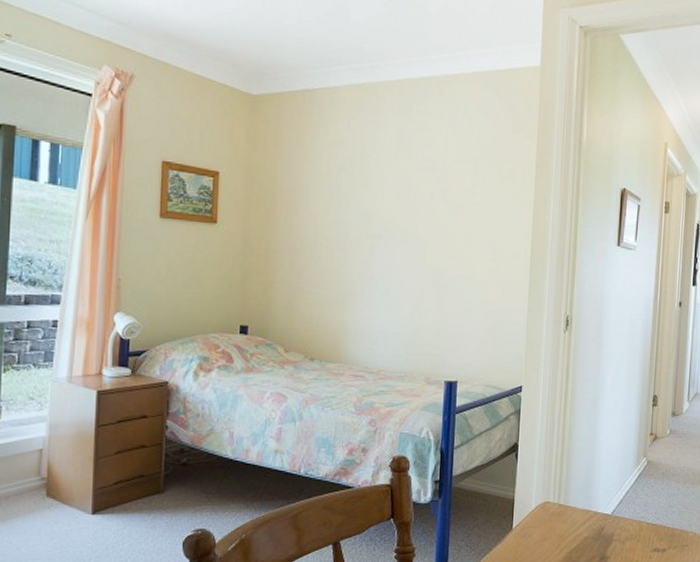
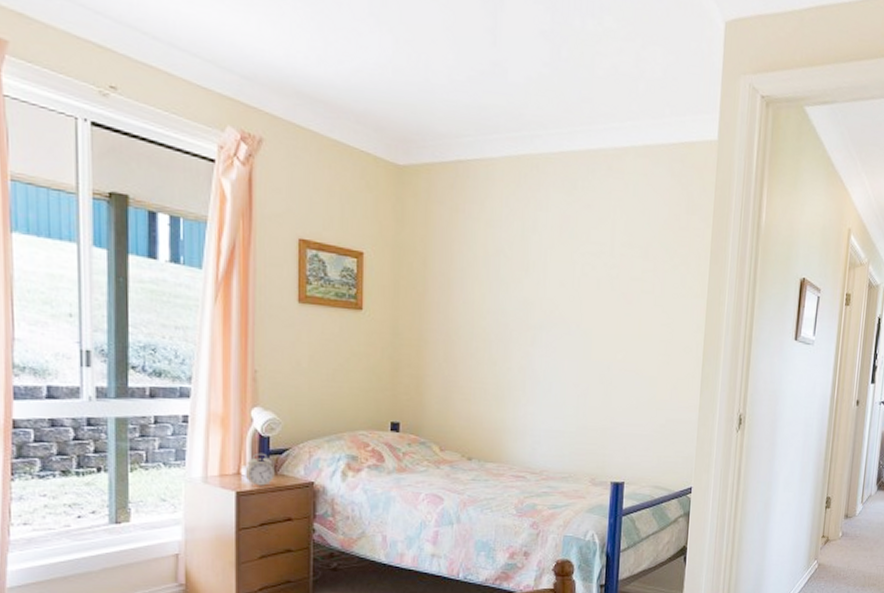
alarm clock: none [106,354,133,385] -> present [245,452,275,486]

